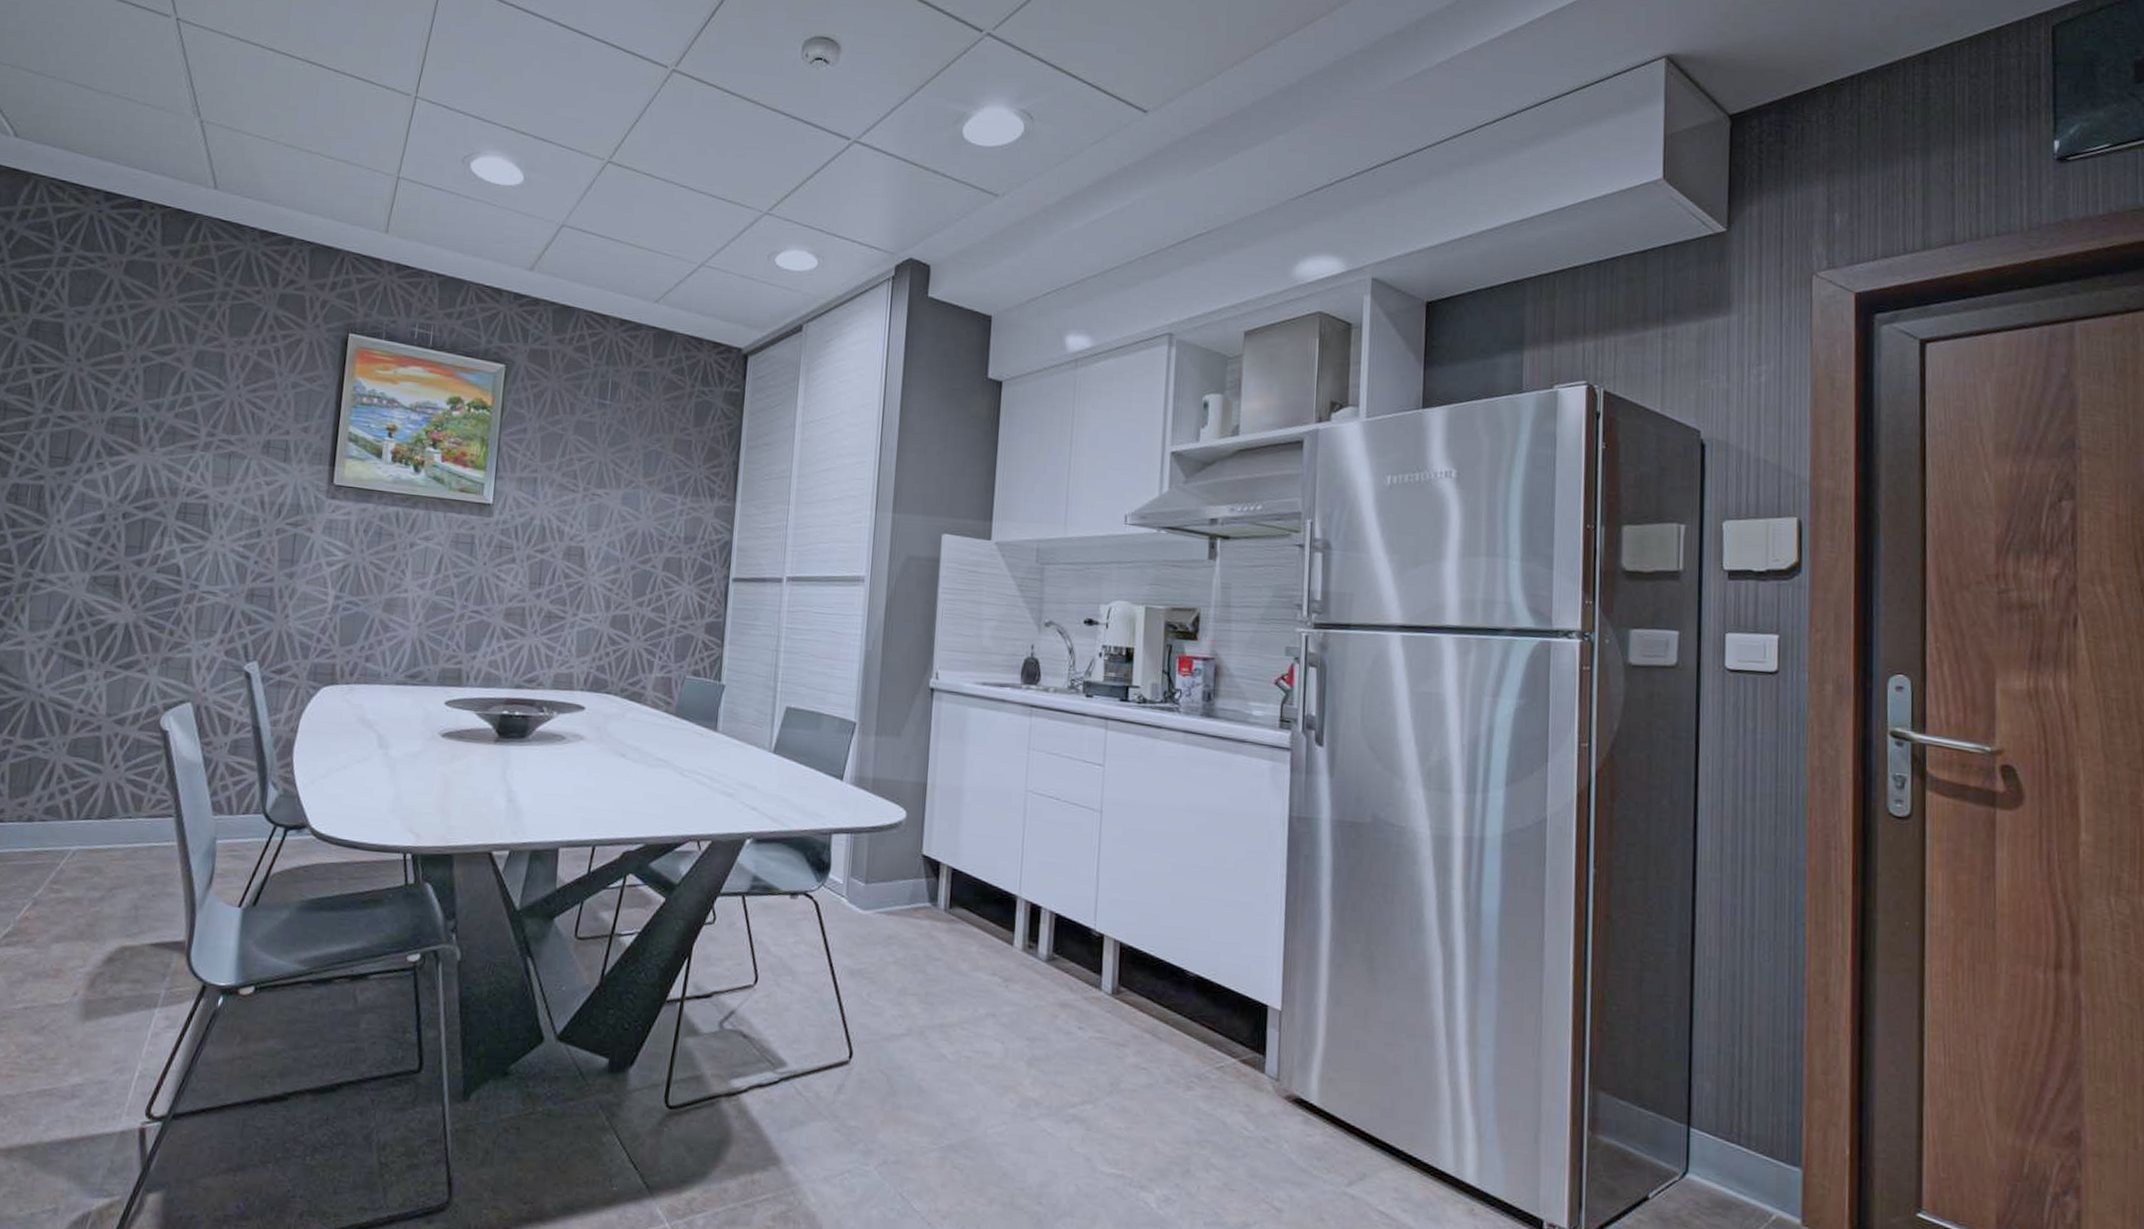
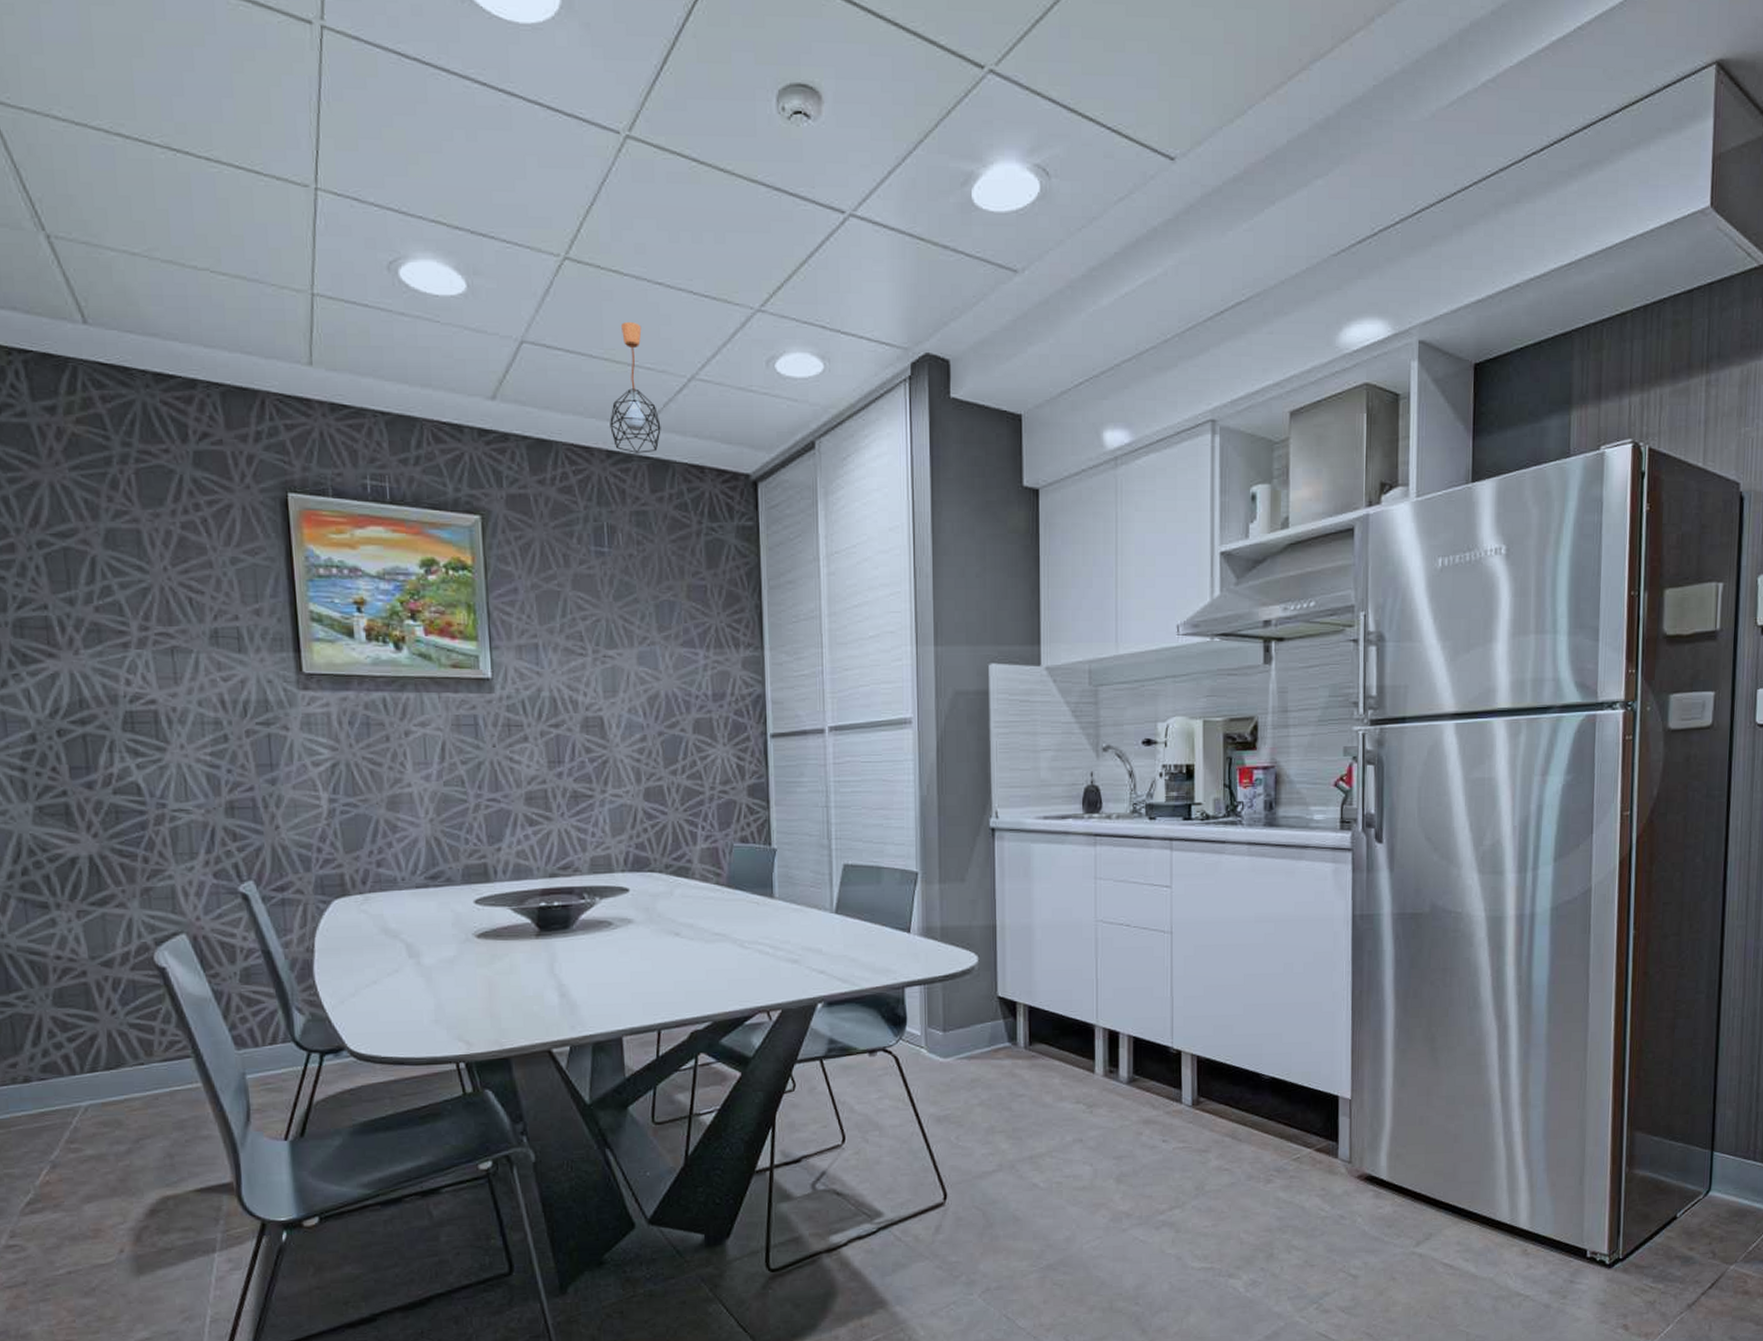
pendant light: none [626,215,670,324] -> present [610,321,661,454]

